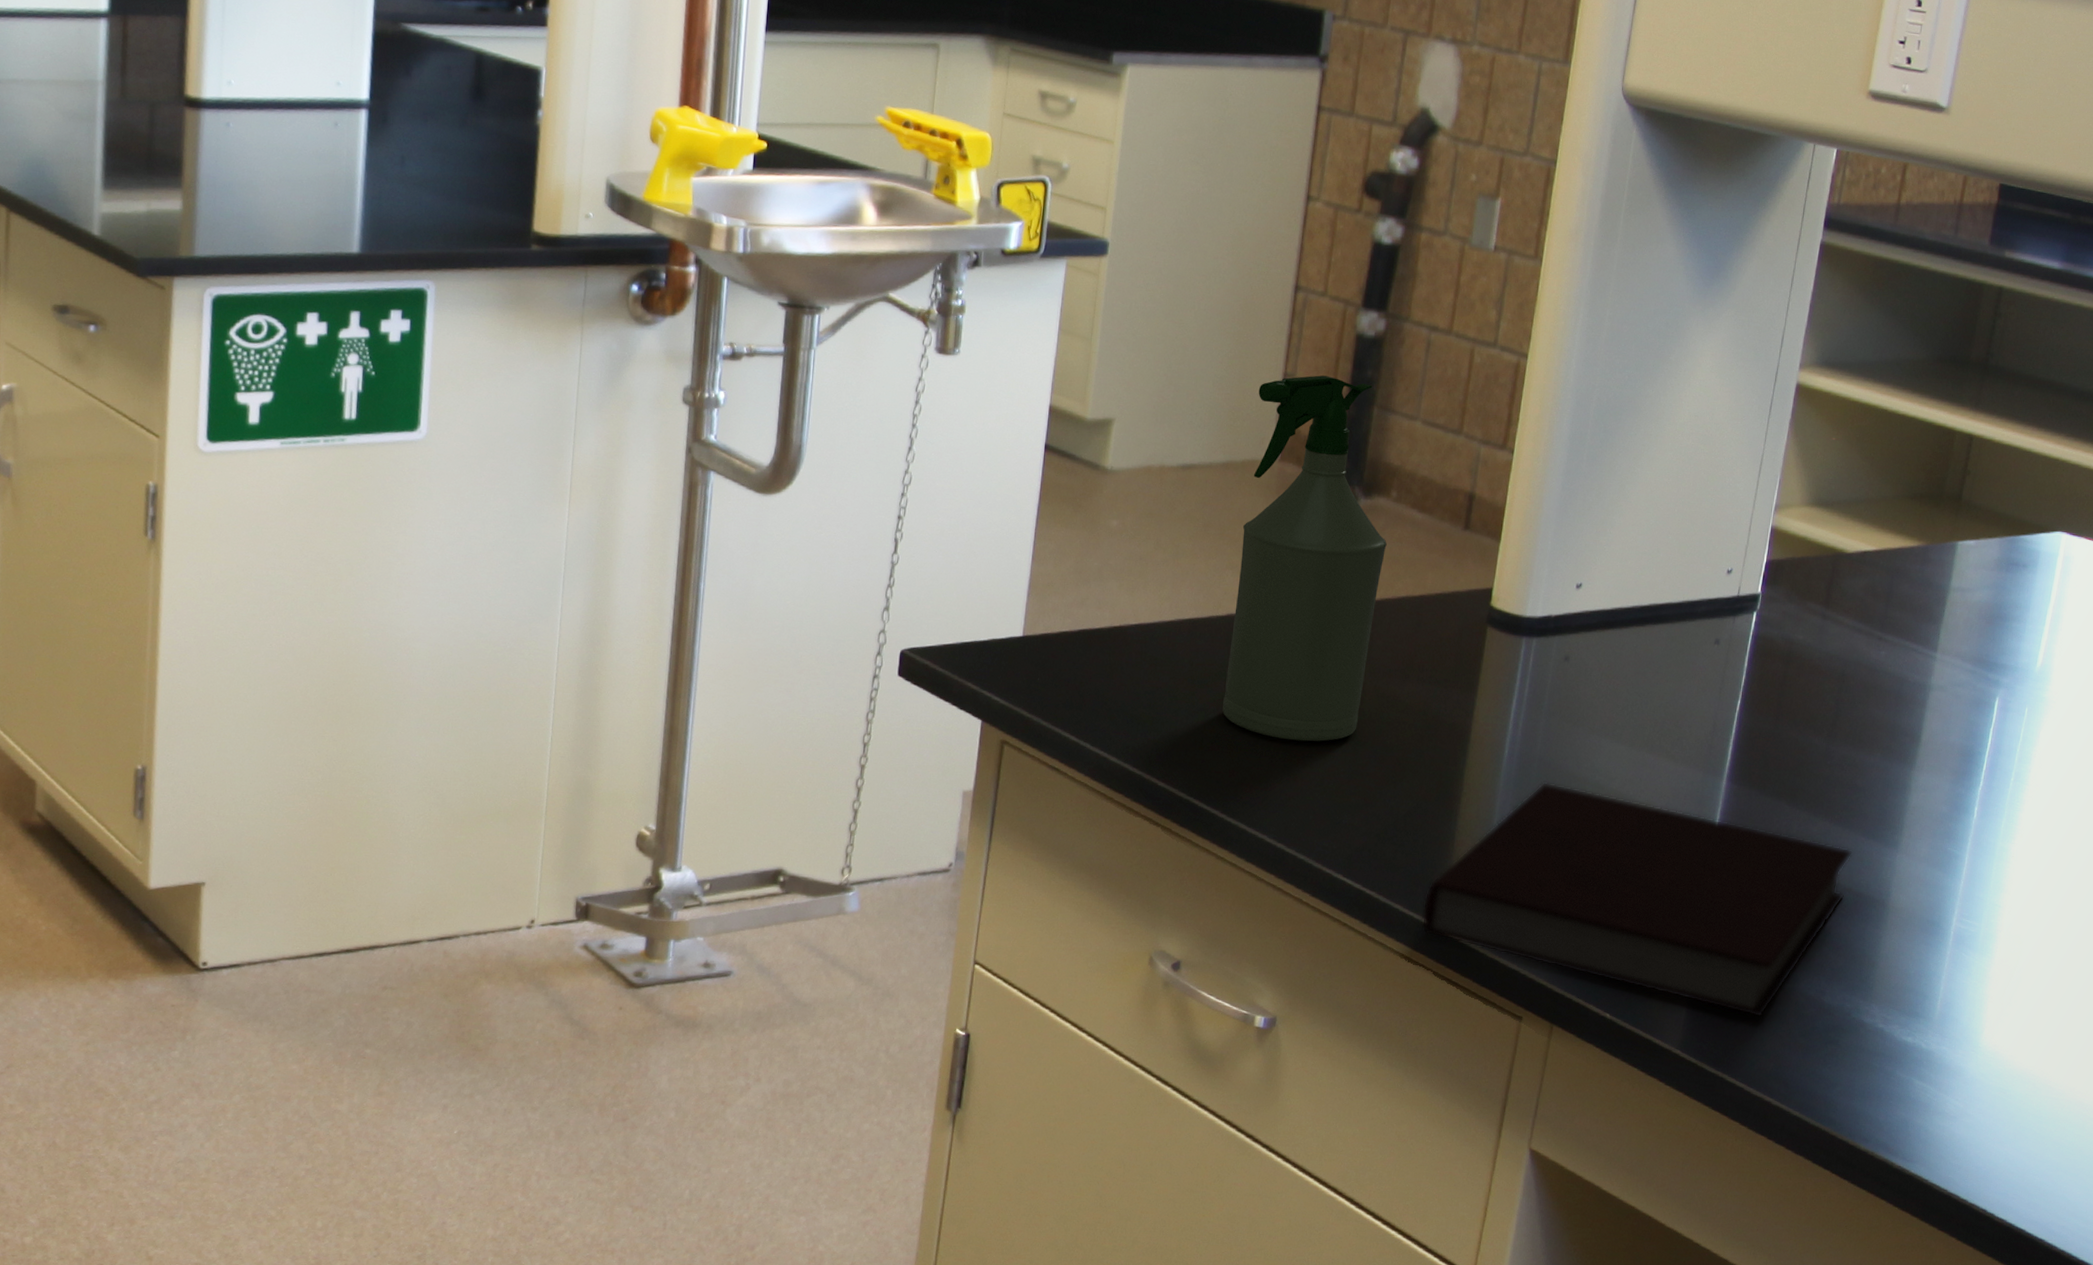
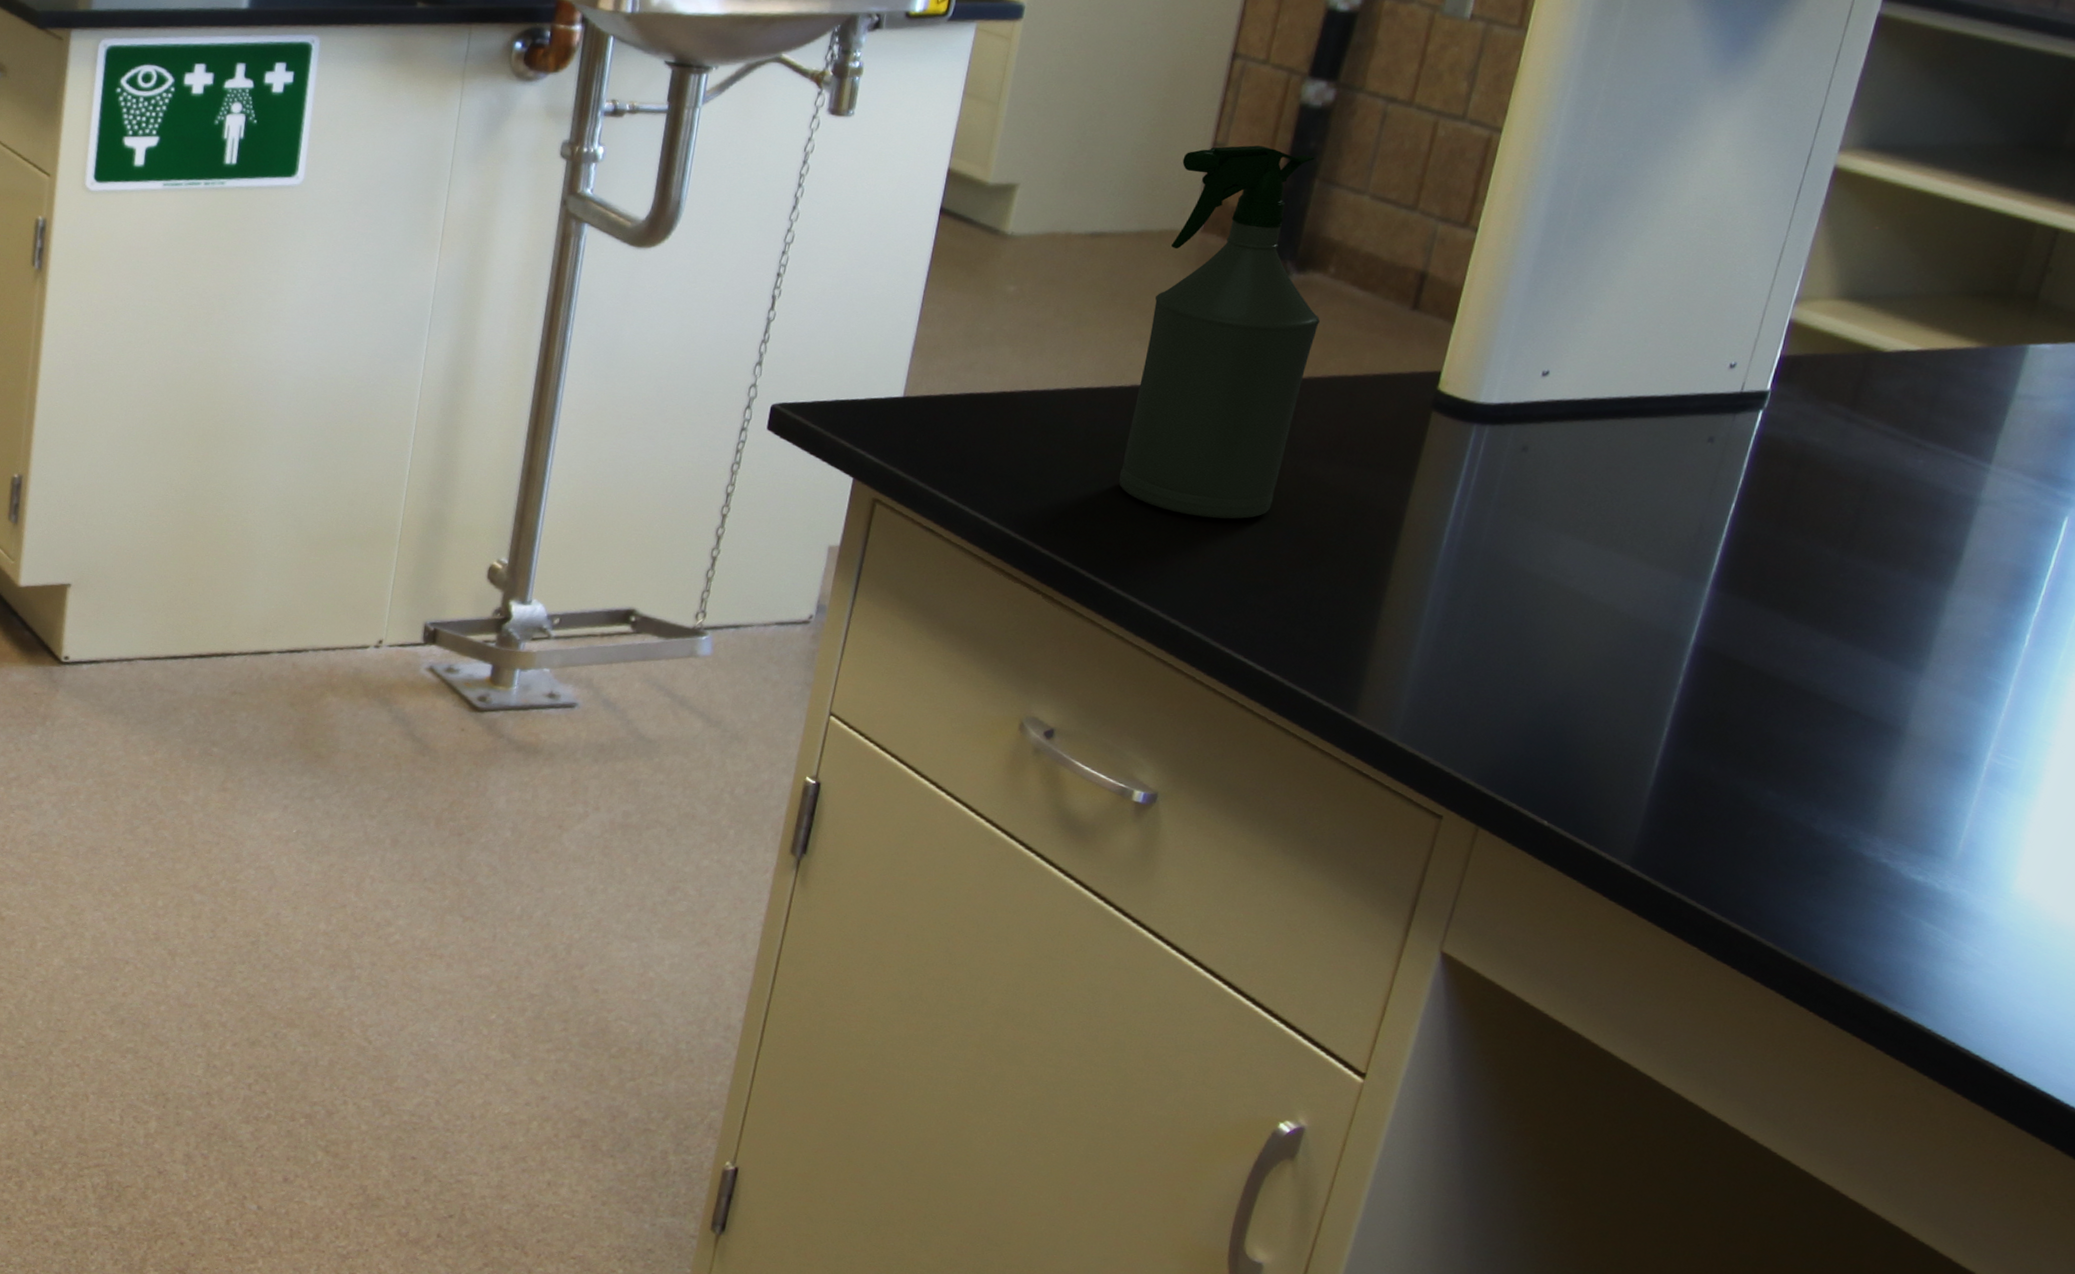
notebook: present [1421,781,1853,1018] -> none [1331,575,1864,840]

